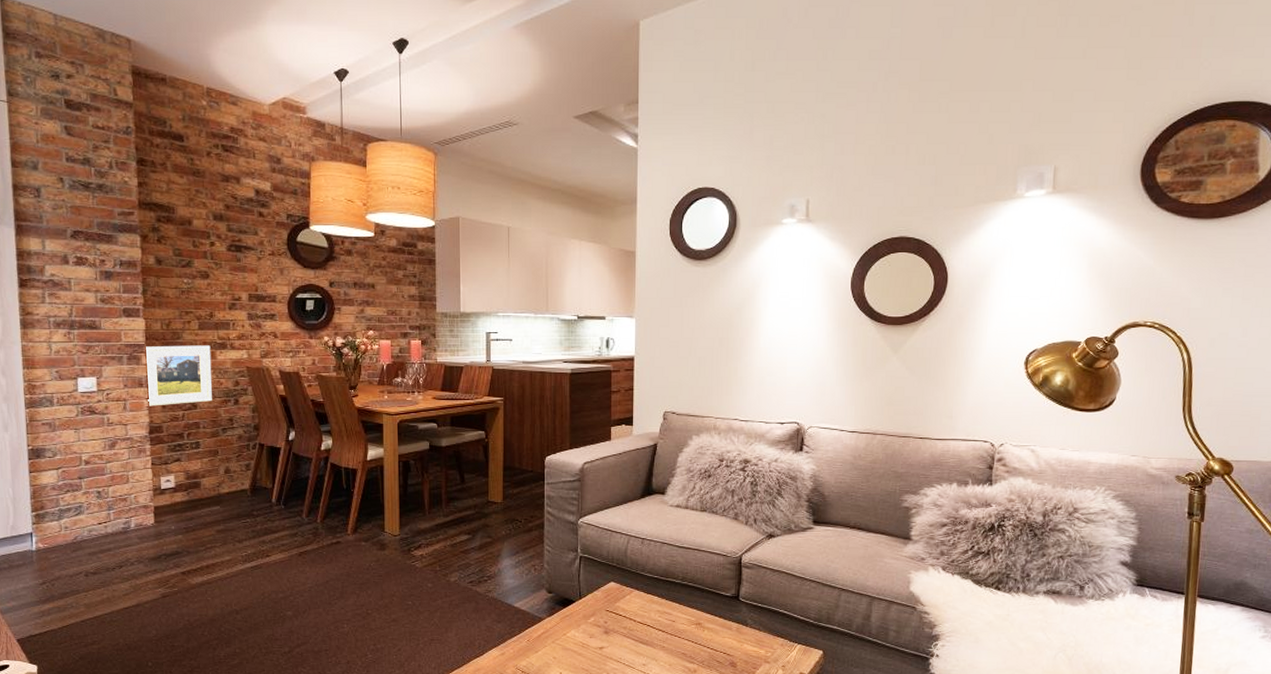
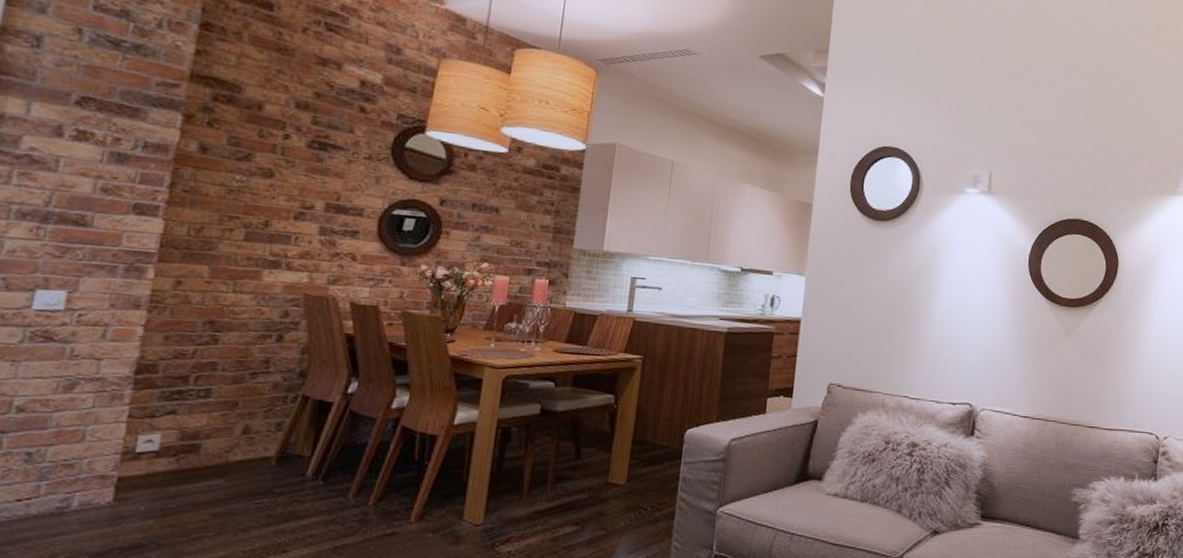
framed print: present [146,345,212,406] -> none [143,256,257,337]

